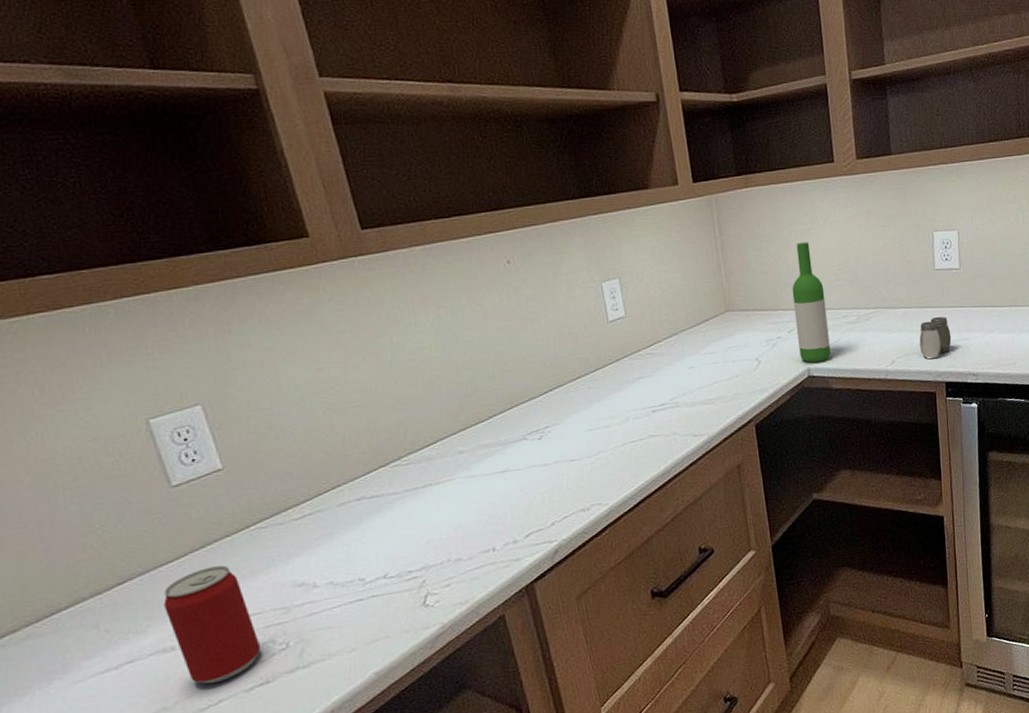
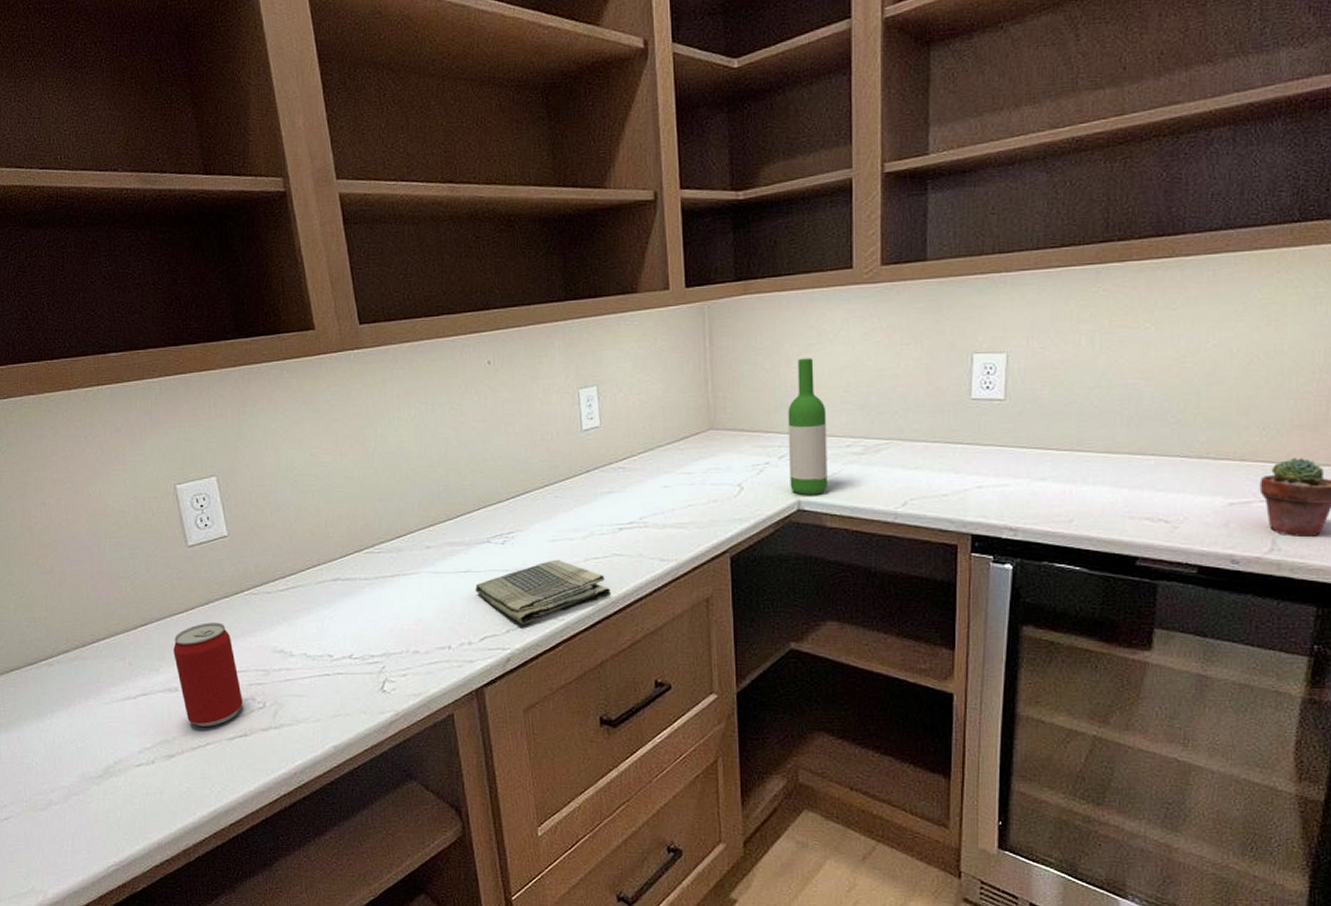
dish towel: none [515,447,651,515] -> present [476,559,611,625]
salt and pepper shaker: present [919,316,952,359] -> none [942,455,985,505]

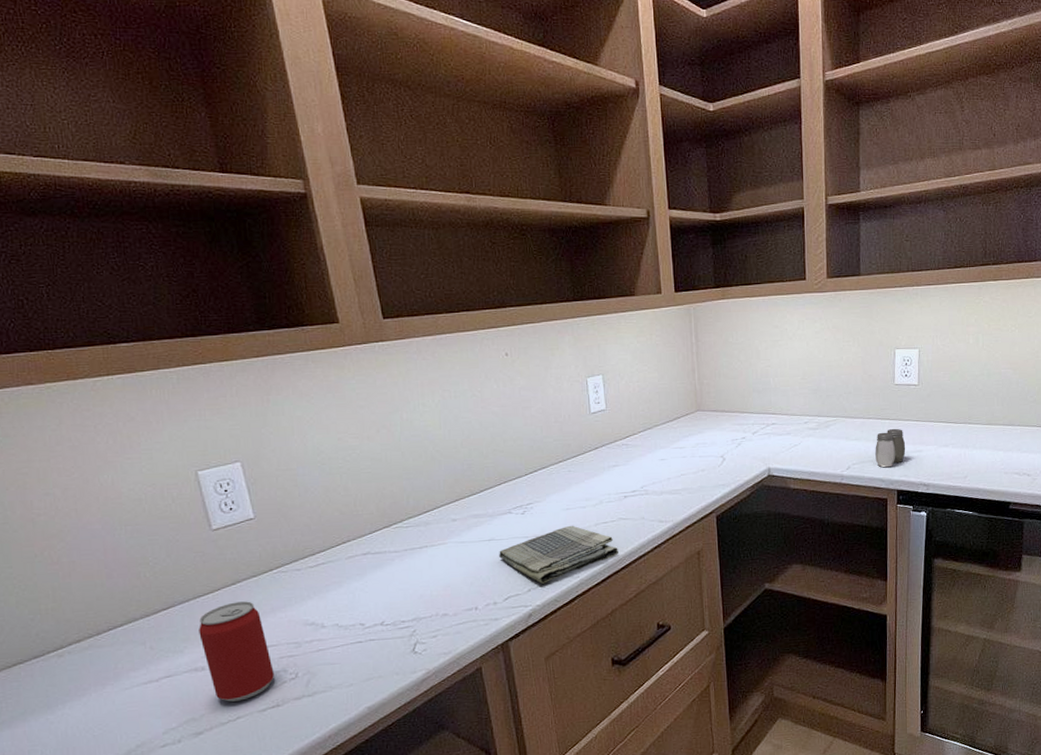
wine bottle: present [788,358,828,495] -> none [759,352,791,463]
salt and pepper shaker: none [942,455,985,505] -> present [875,428,906,468]

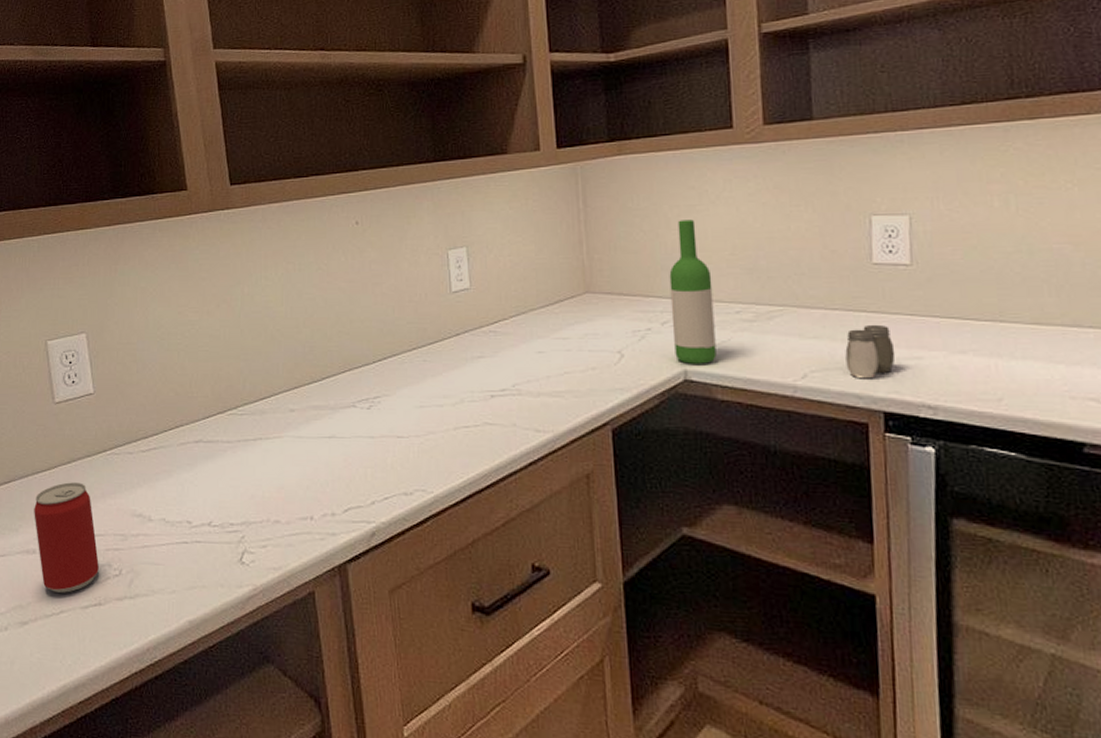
dish towel: present [499,525,618,584] -> none [340,427,483,496]
wine bottle: none [759,352,791,463] -> present [669,219,717,364]

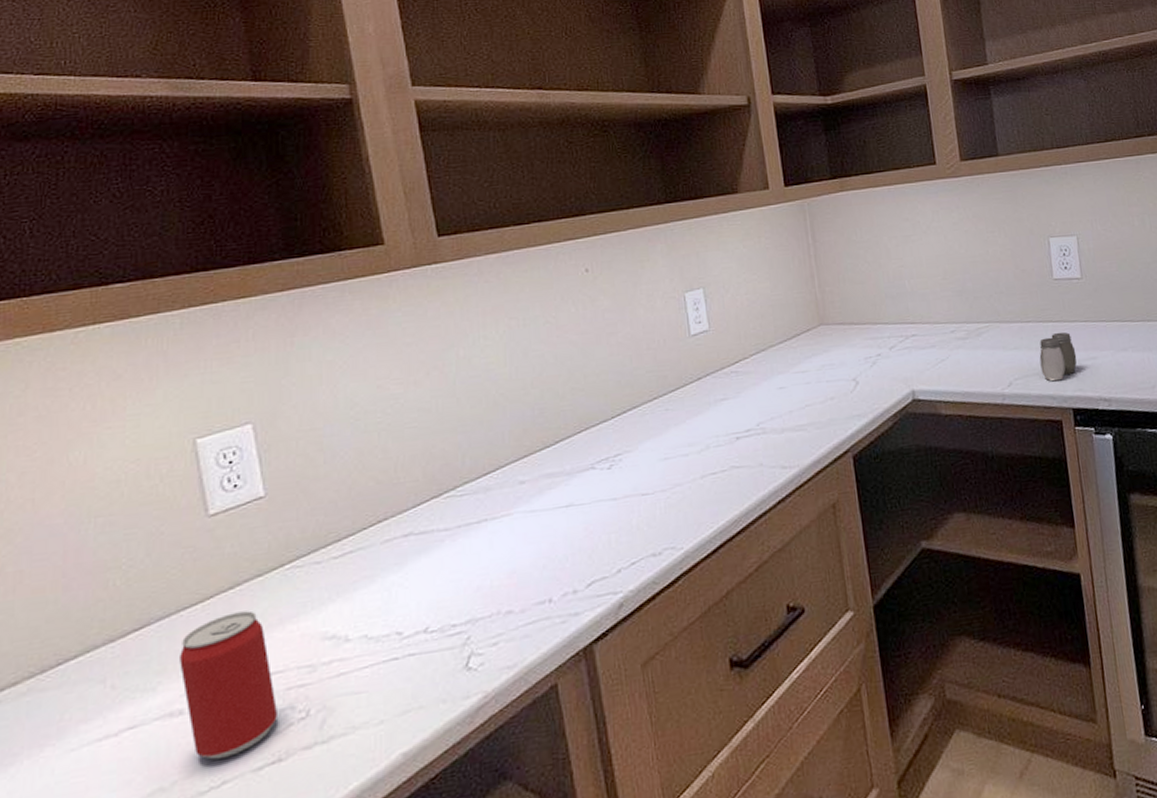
wine bottle: present [669,219,717,364] -> none [893,249,938,384]

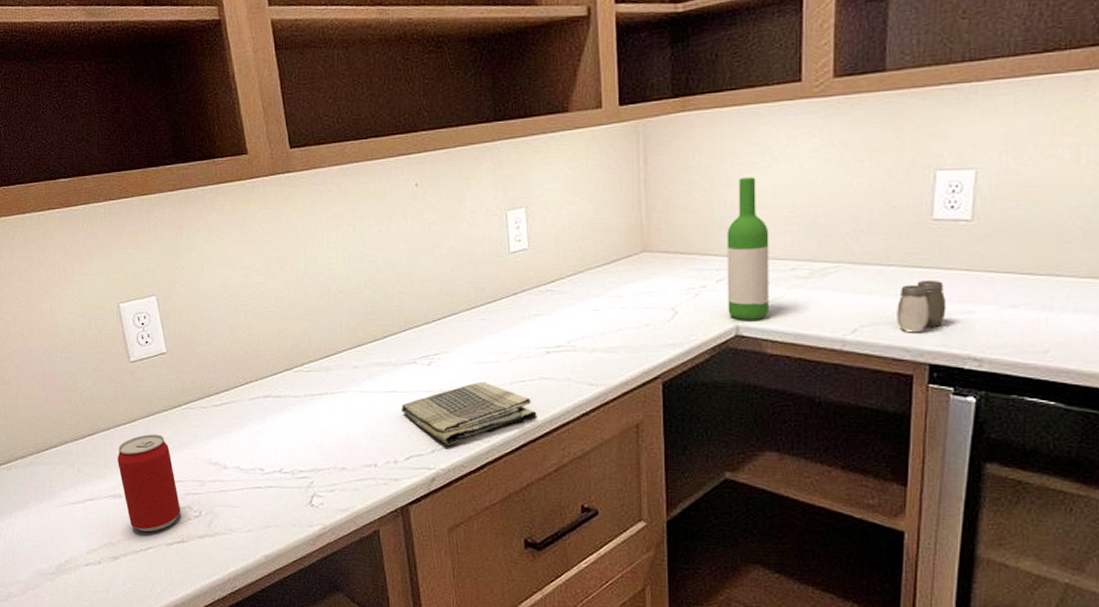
dish towel: none [579,479,732,561] -> present [402,381,537,445]
wine bottle: none [893,249,938,384] -> present [726,177,769,320]

